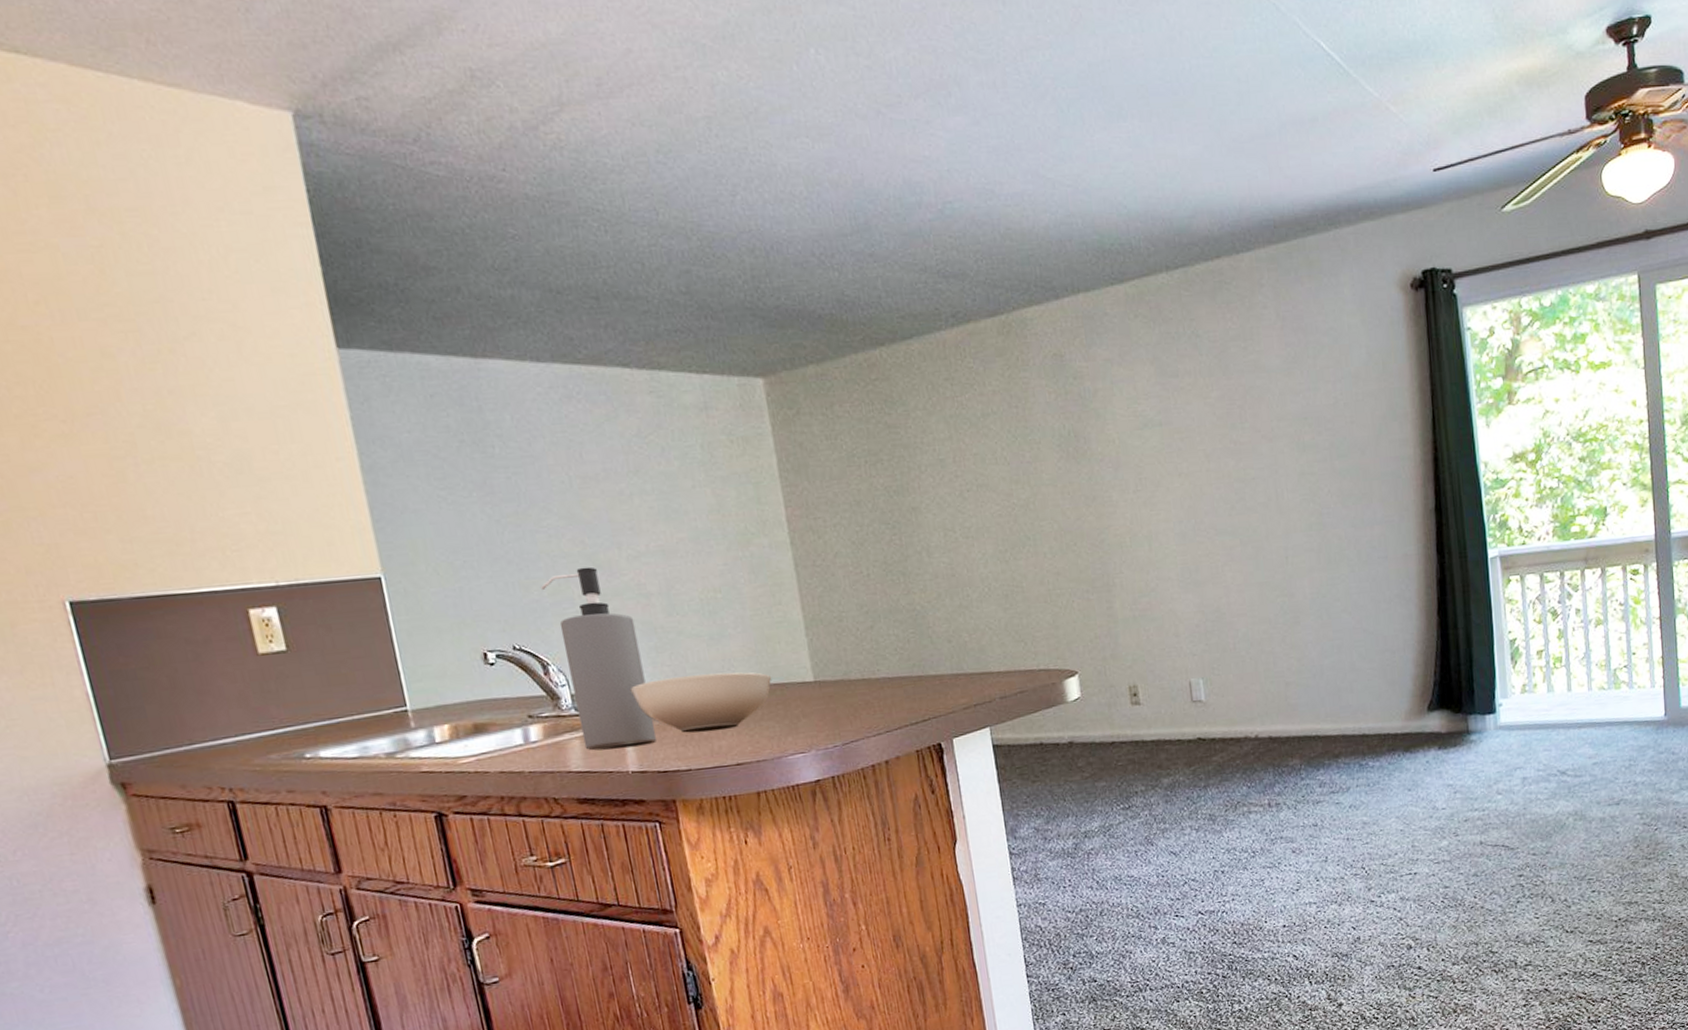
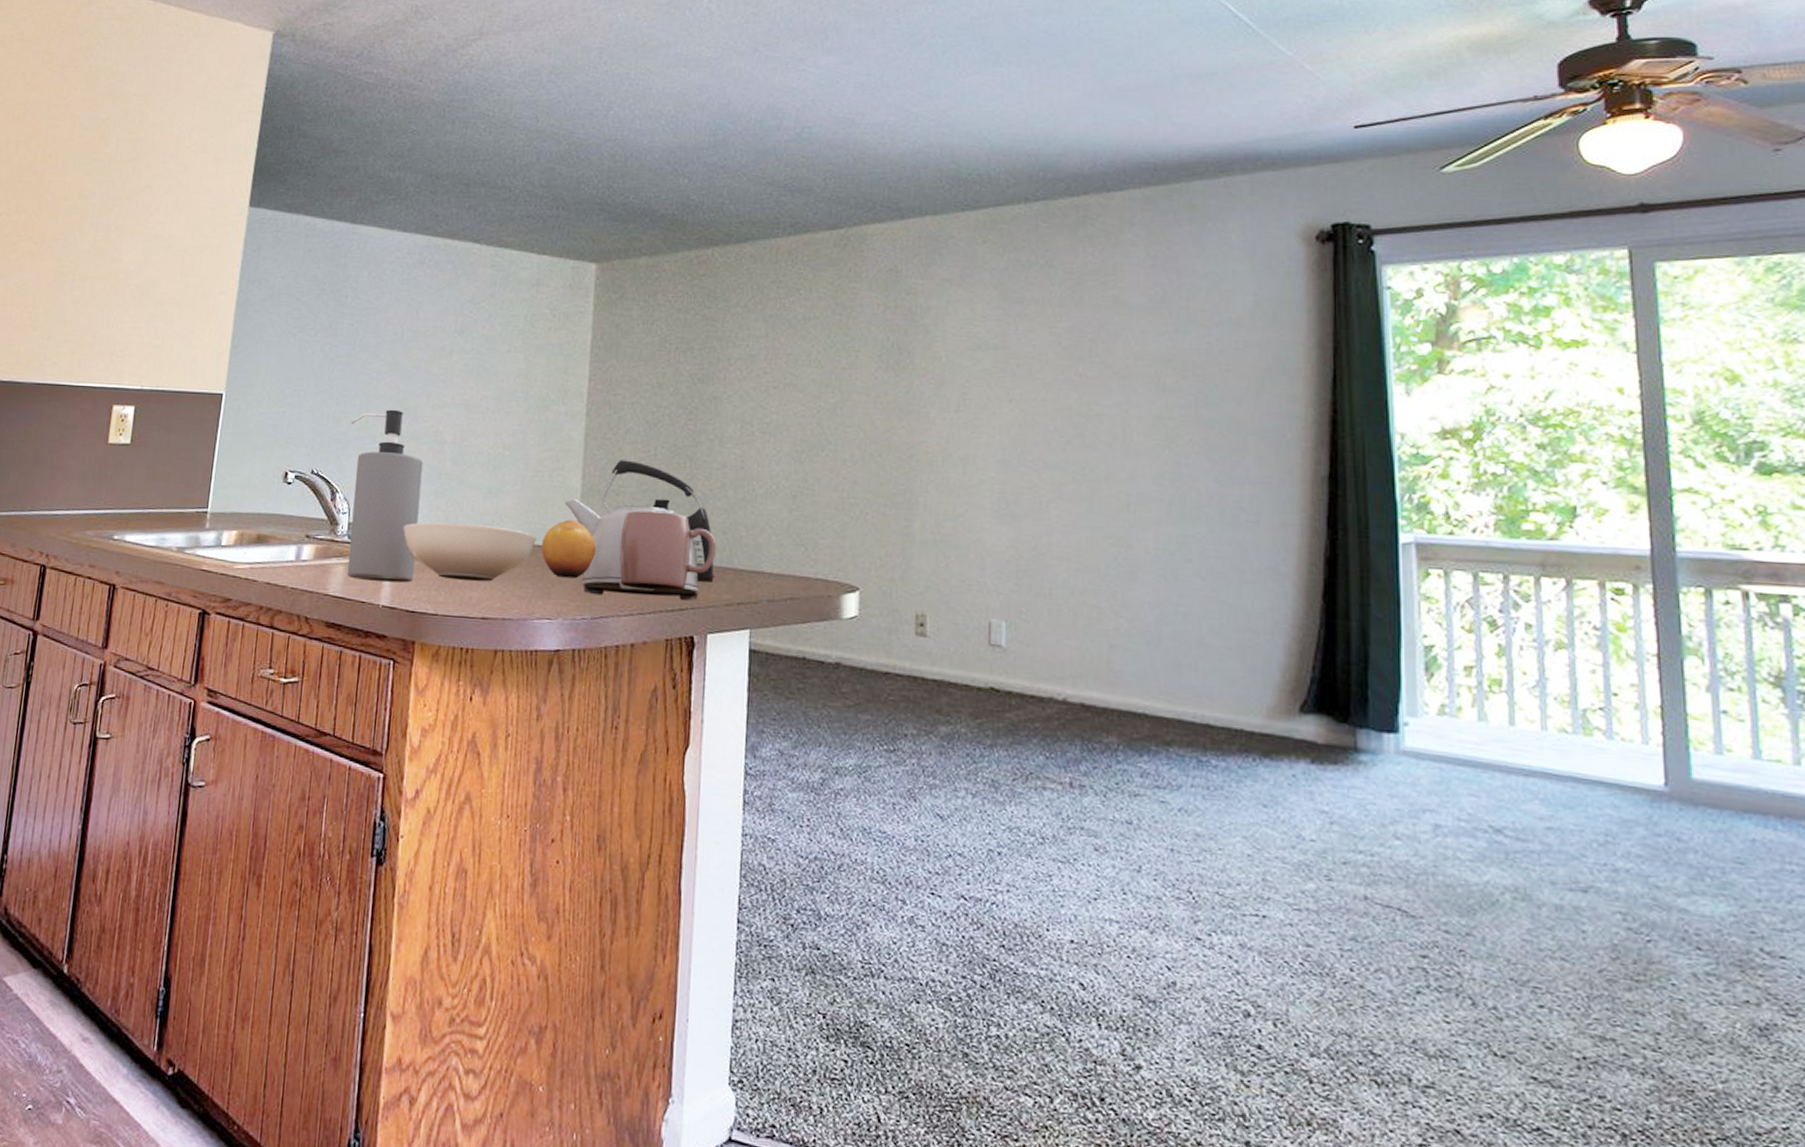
fruit: none [777,652,834,712] -> present [541,519,597,579]
kettle: none [791,584,950,723] -> present [565,460,716,602]
mug: none [851,629,946,709] -> present [619,510,717,591]

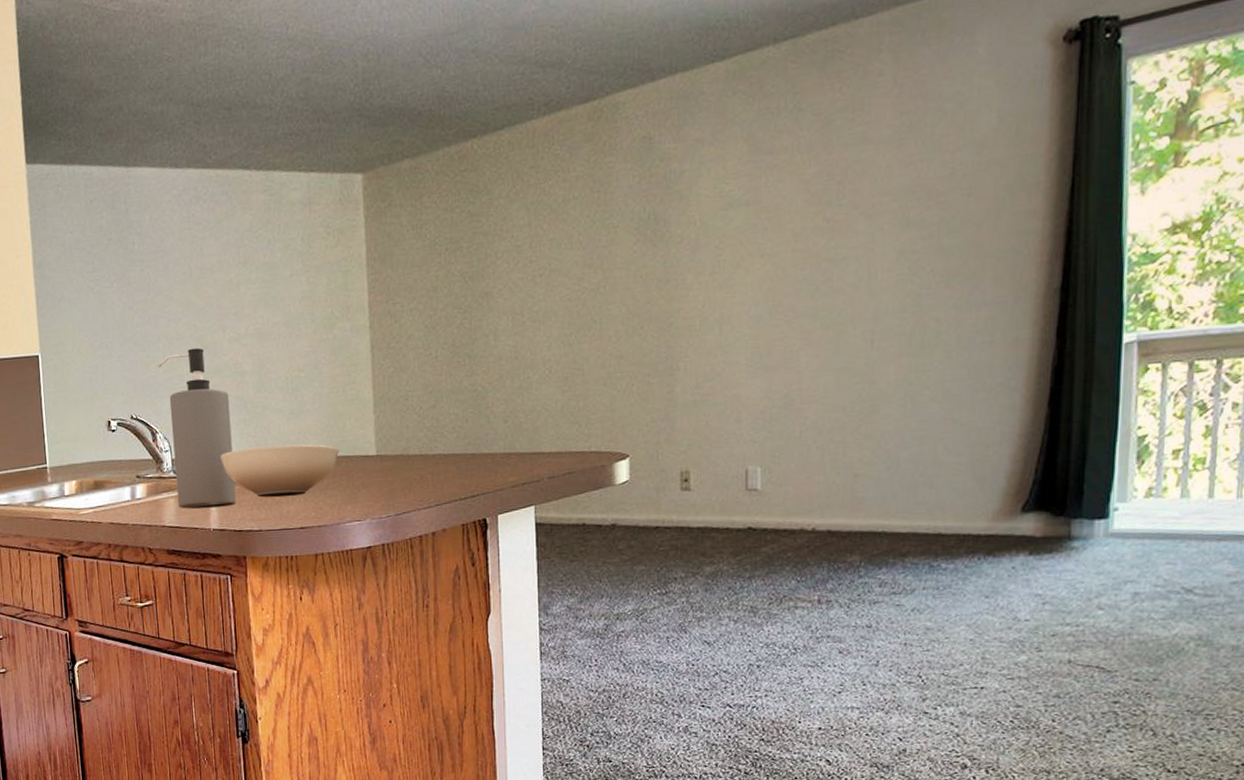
fruit: present [541,519,597,579] -> none [344,428,394,483]
kettle: present [565,460,716,602] -> none [360,365,501,494]
mug: present [619,510,717,591] -> none [413,409,500,484]

